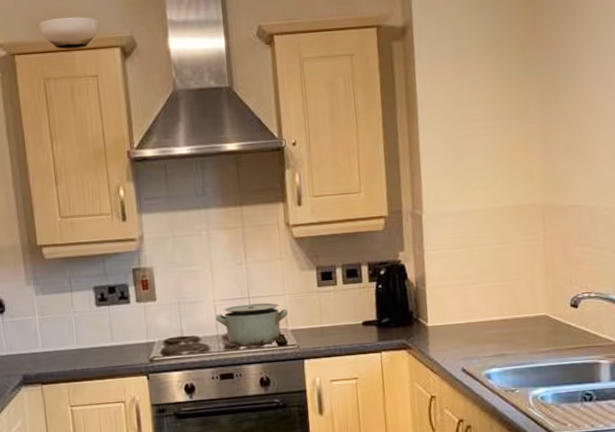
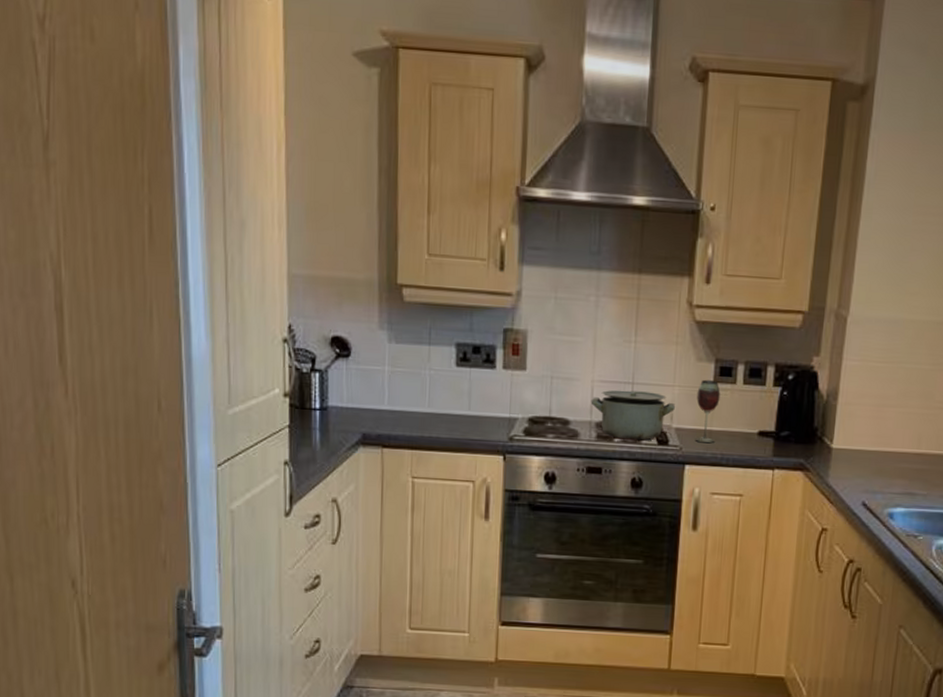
bowl: present [38,17,100,50] -> none [431,10,505,52]
wineglass: none [304,284,326,339] -> present [695,379,721,443]

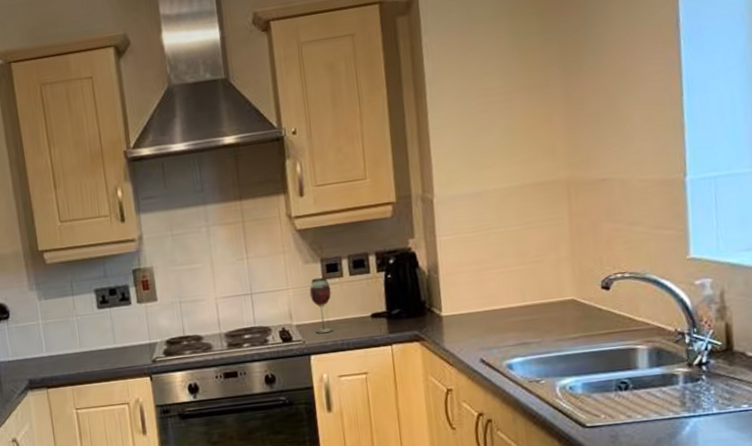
saucepan: present [591,390,675,441] -> none [217,298,292,344]

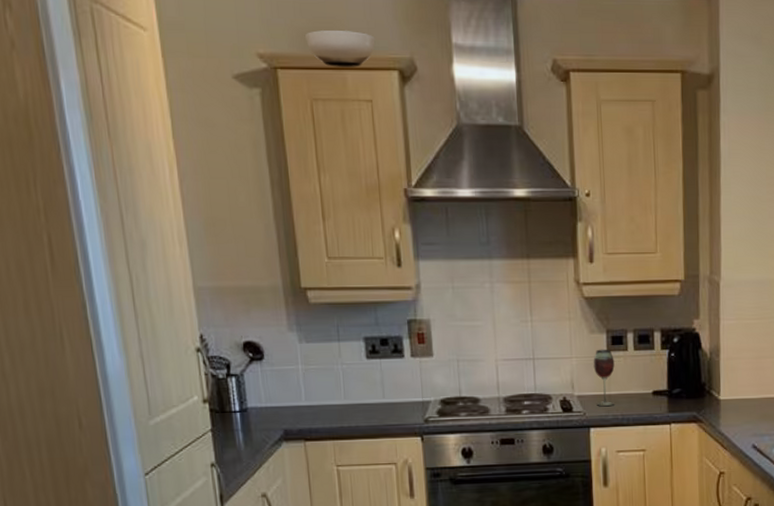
bowl: none [32,19,93,54] -> present [304,30,376,67]

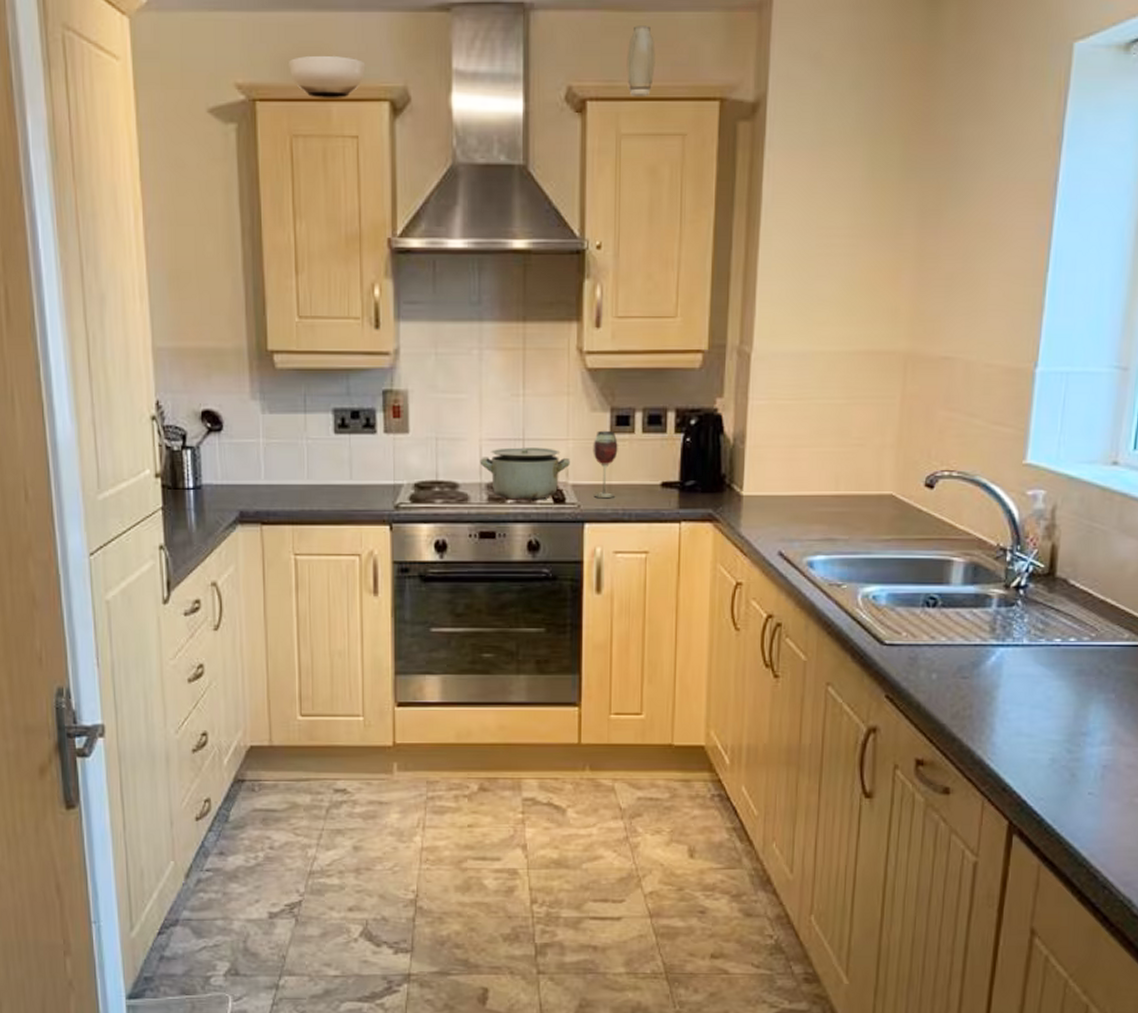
saucepan: none [497,365,575,411] -> present [480,447,570,500]
vase: none [601,9,626,69] -> present [626,26,656,97]

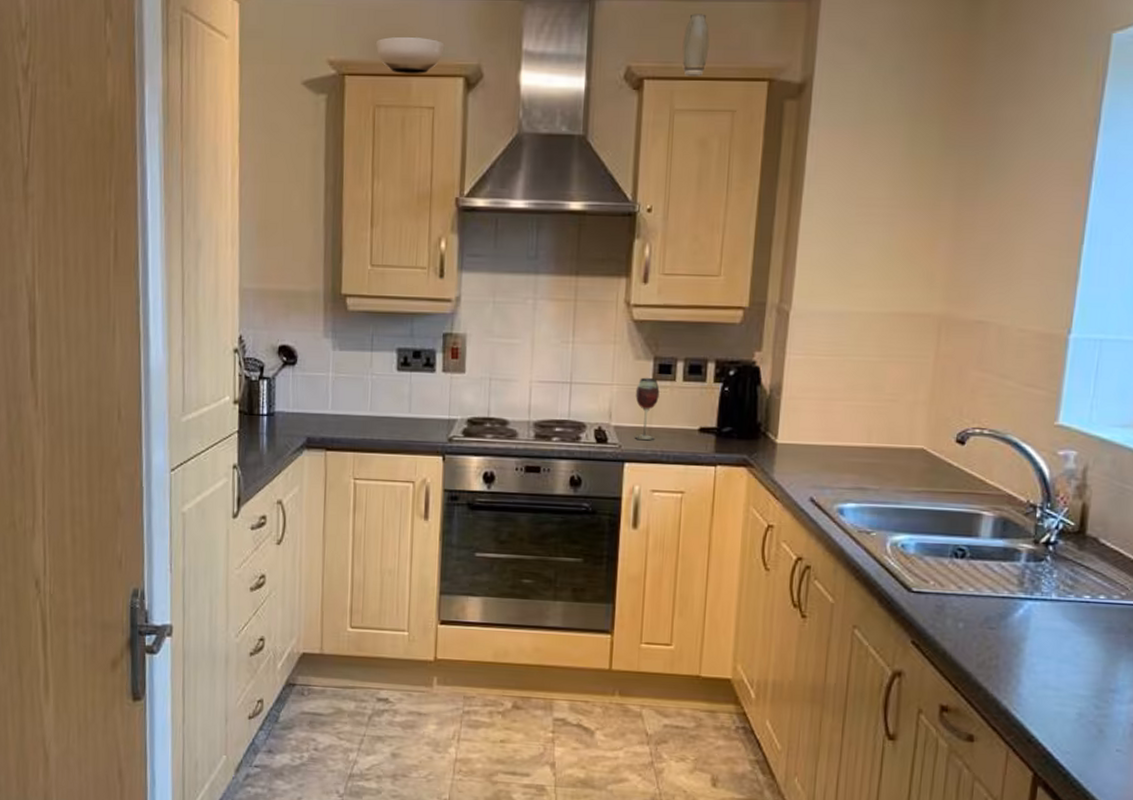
saucepan: present [480,447,570,500] -> none [529,390,614,439]

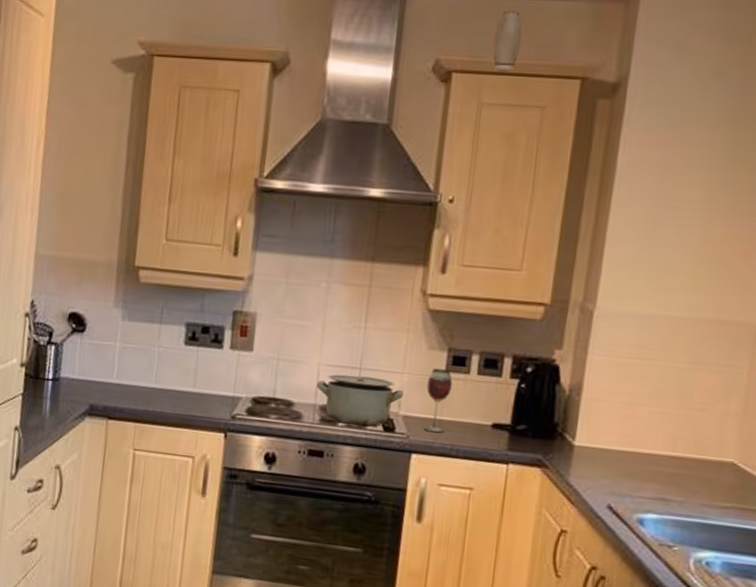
bowl: present [375,37,445,74] -> none [185,22,254,58]
saucepan: none [529,390,614,439] -> present [316,374,404,427]

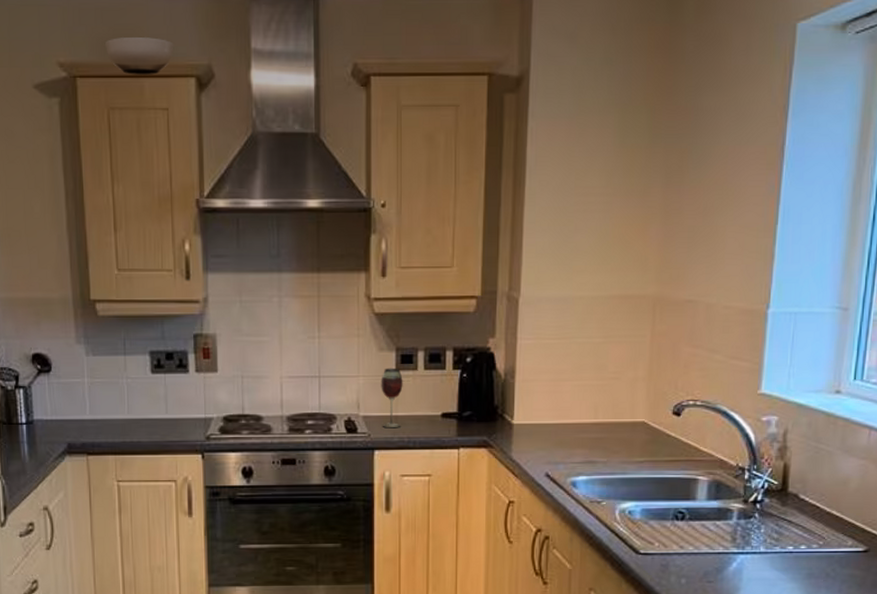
bowl: none [185,22,254,58] -> present [104,37,174,75]
saucepan: present [316,374,404,427] -> none [281,384,361,430]
vase: present [492,11,523,72] -> none [405,9,431,72]

